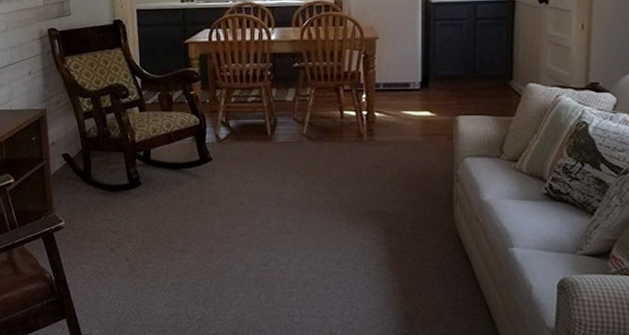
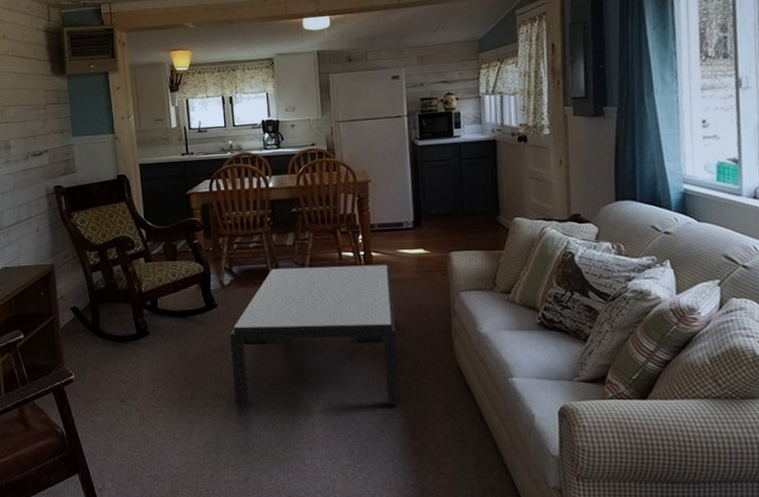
coffee table: none [224,124,396,269] -> present [230,264,401,405]

